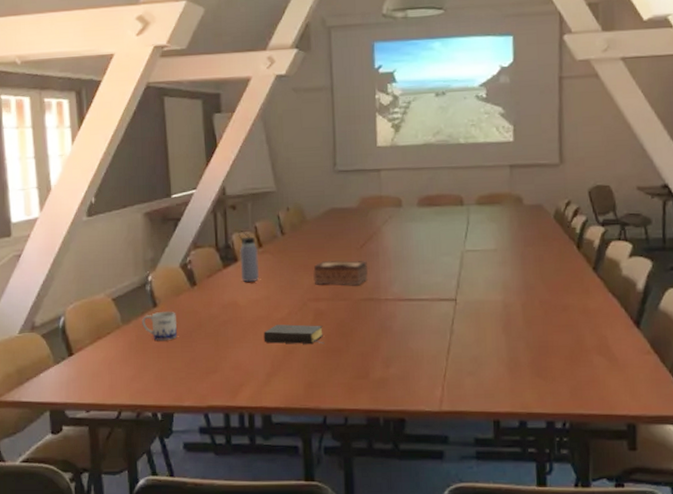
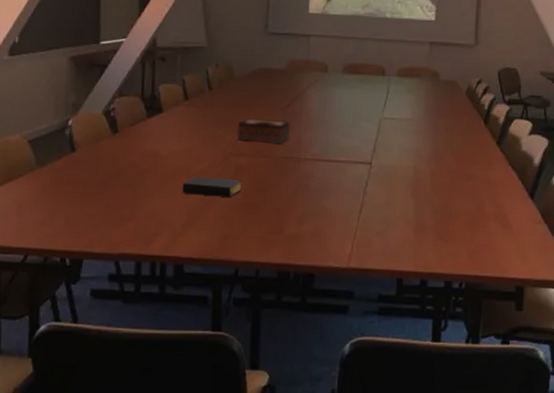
mug: present [142,312,178,340] -> none [58,157,95,186]
water bottle: present [238,231,260,282] -> none [165,82,184,133]

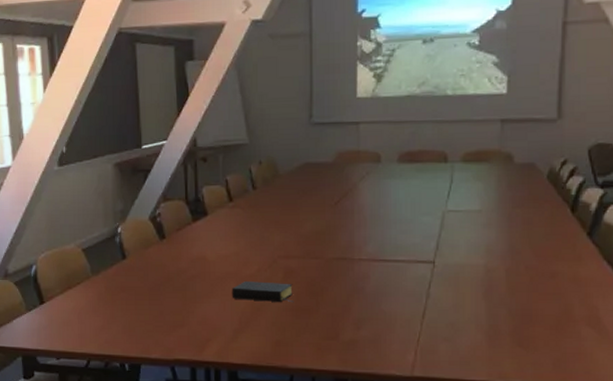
tissue box: present [237,117,290,143] -> none [285,216,341,243]

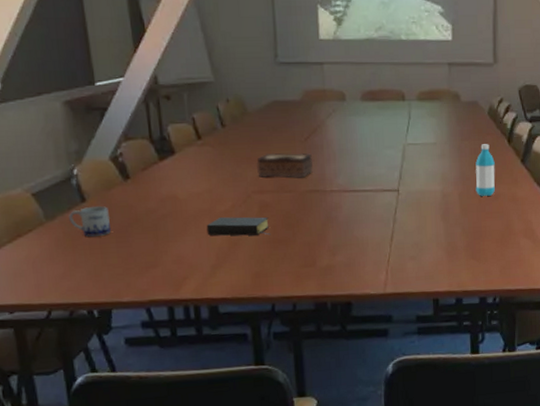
mug: none [111,264,146,292] -> present [69,206,112,237]
tissue box: none [285,216,341,243] -> present [257,152,313,178]
water bottle: none [527,213,553,274] -> present [475,144,495,196]

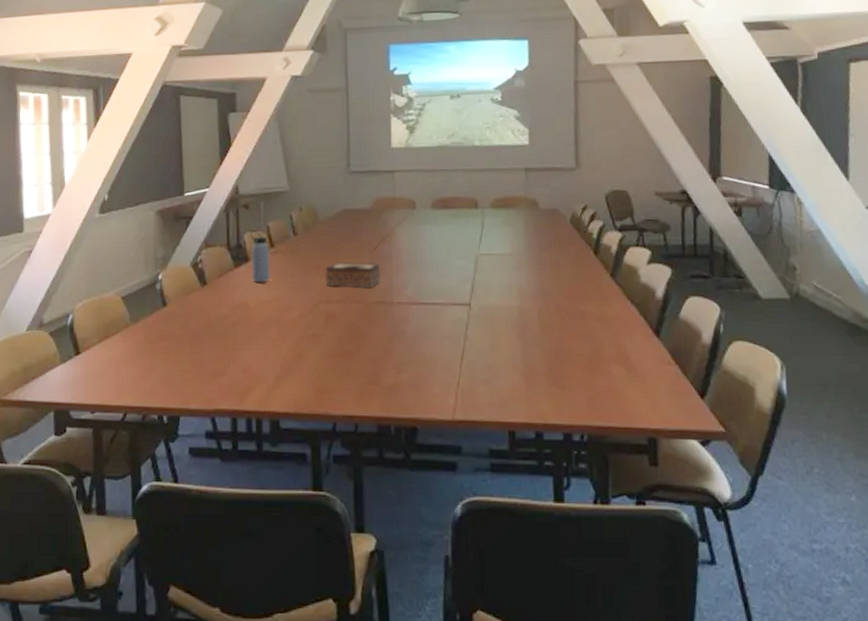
mug: present [69,206,112,237] -> none [151,311,187,340]
water bottle: none [174,122,200,175] -> present [250,230,271,282]
bible: present [206,216,271,236] -> none [273,327,336,348]
water bottle: present [475,144,495,196] -> none [557,255,580,314]

